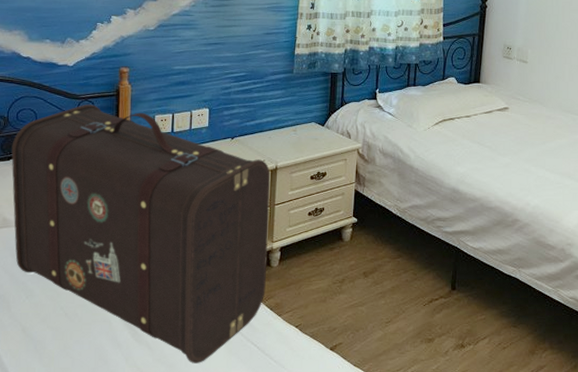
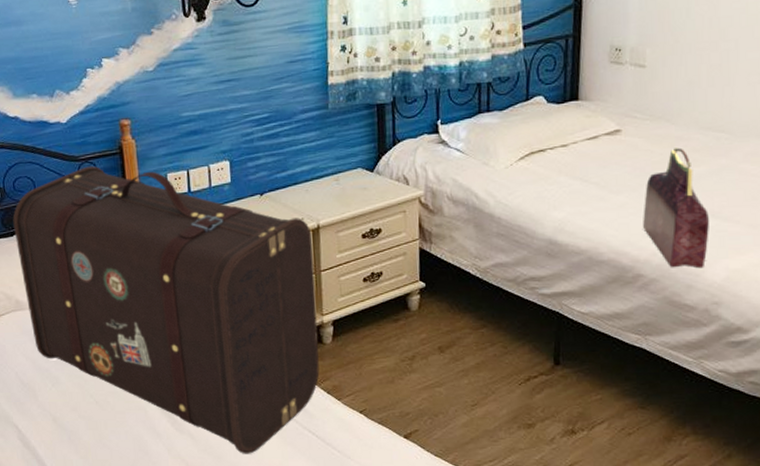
handbag: none [521,124,566,217] -> present [643,147,709,269]

